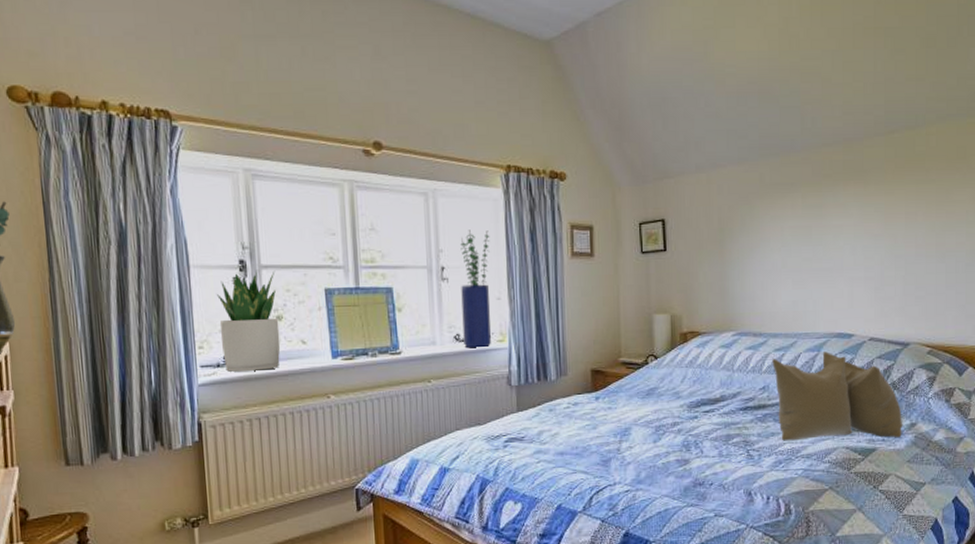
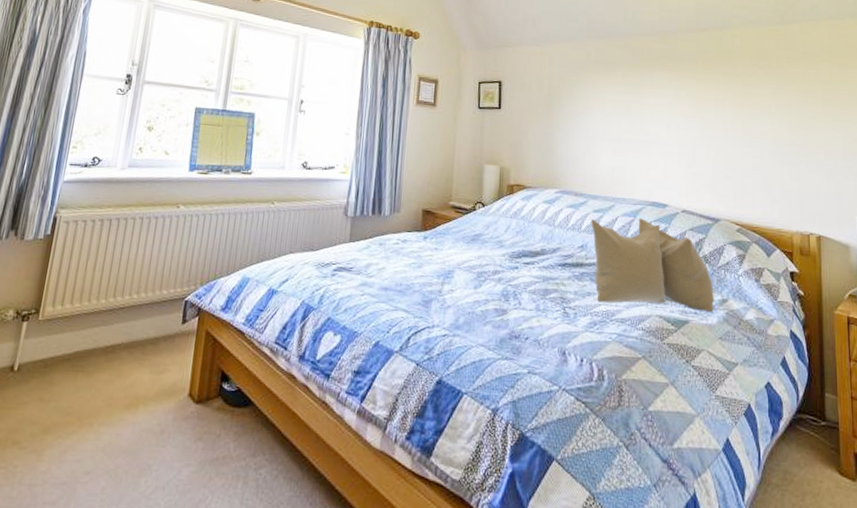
planter: present [217,269,281,372] -> none [91,84,156,175]
vase: present [460,230,491,348] -> none [309,71,348,178]

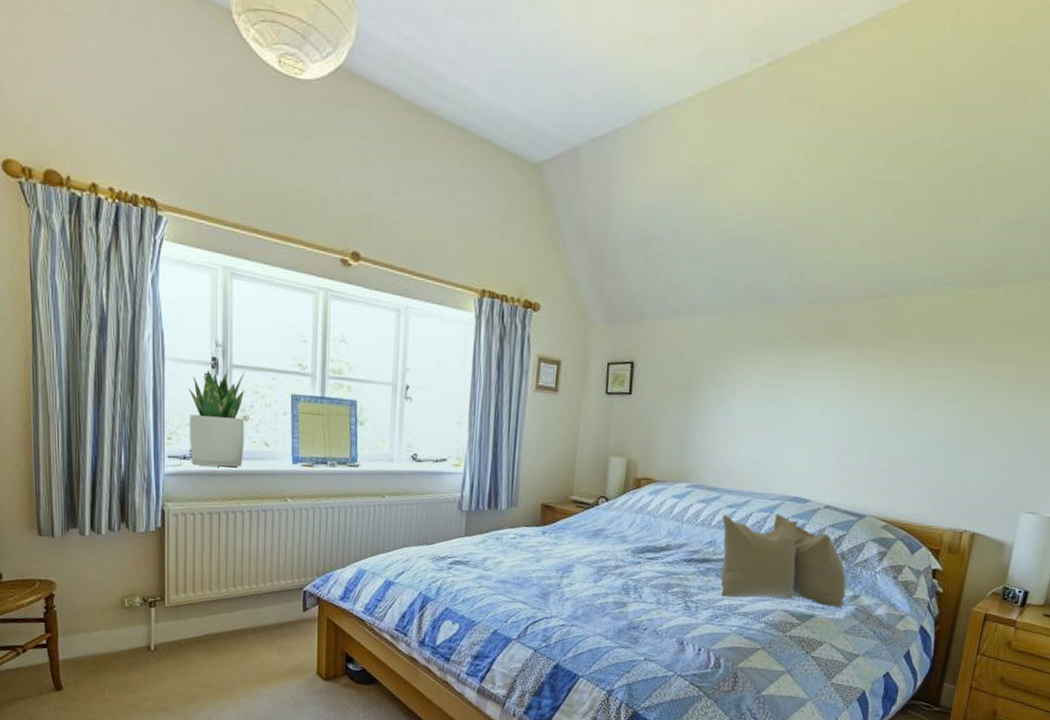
planter: none [91,84,156,175] -> present [189,368,246,468]

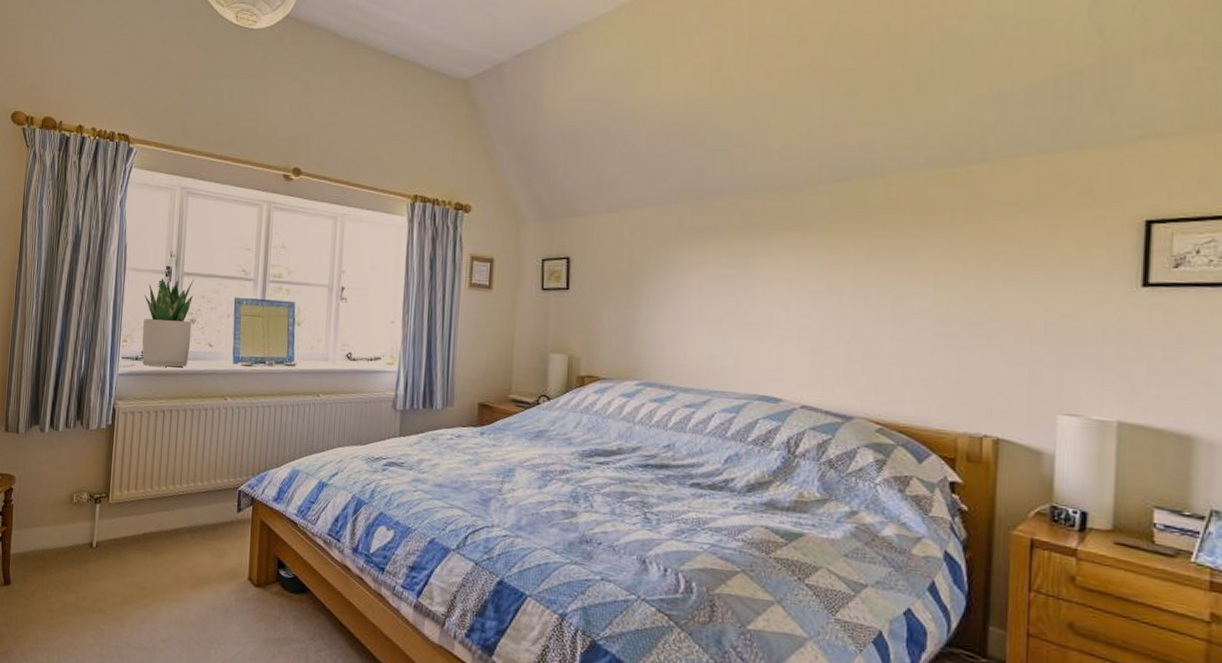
cushion: present [720,514,846,607] -> none [680,414,841,525]

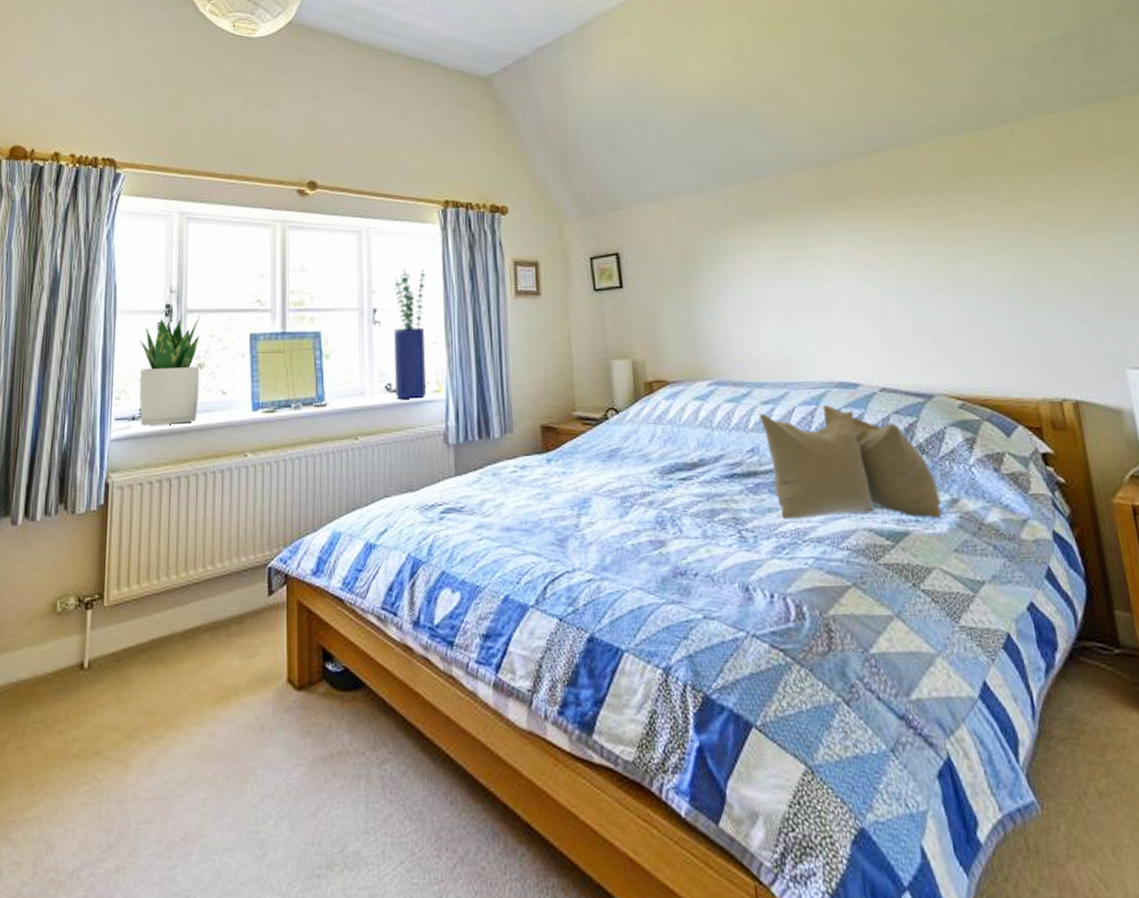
vase: none [354,254,391,369] -> present [394,268,426,400]
cushion: none [680,414,841,525] -> present [760,405,942,520]

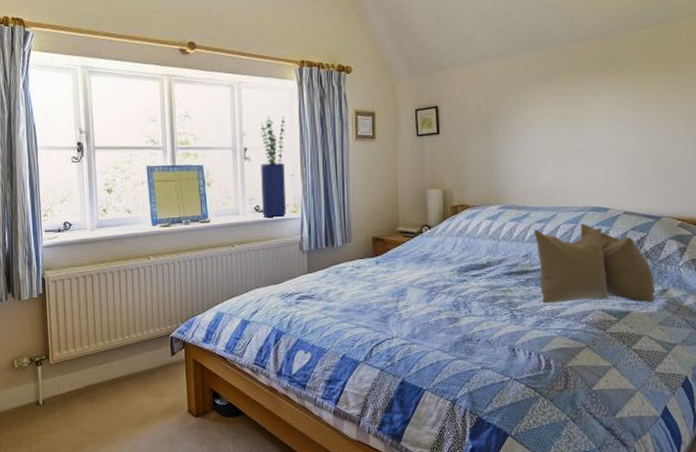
planter: present [139,314,201,425] -> none [59,150,110,236]

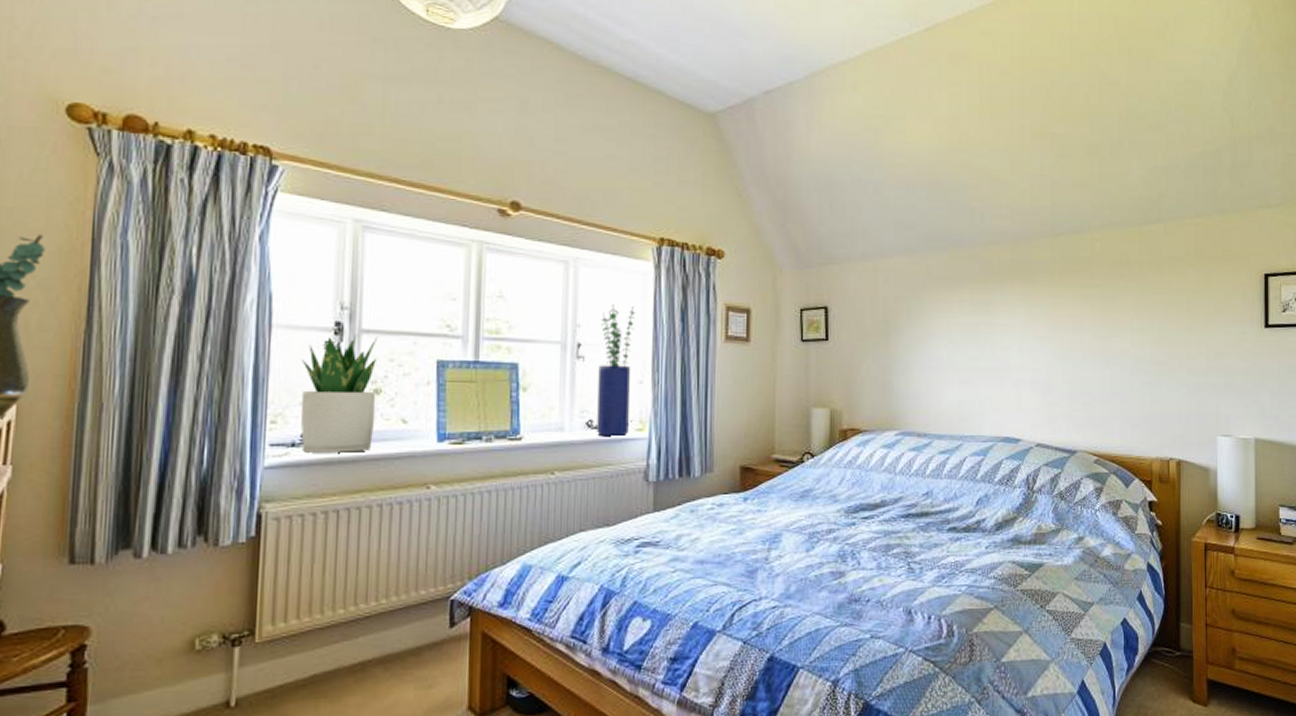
planter: none [59,150,110,236] -> present [301,334,379,453]
cushion: present [534,223,655,303] -> none [936,456,1071,554]

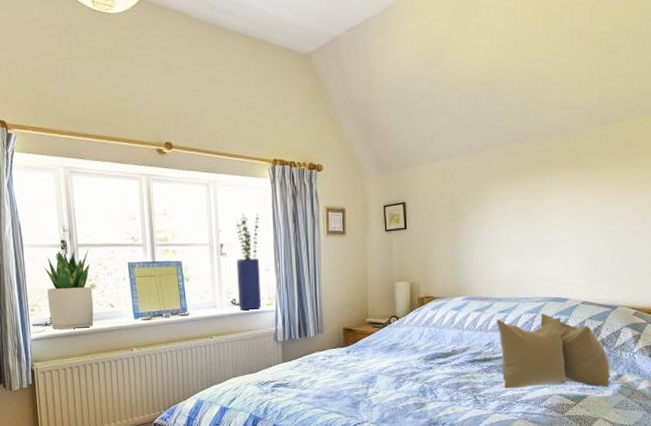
cushion: none [936,456,1071,554] -> present [497,313,611,389]

